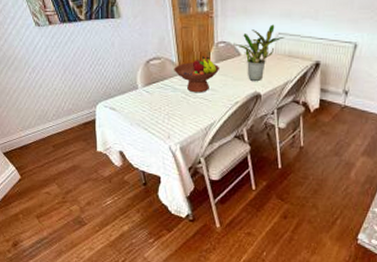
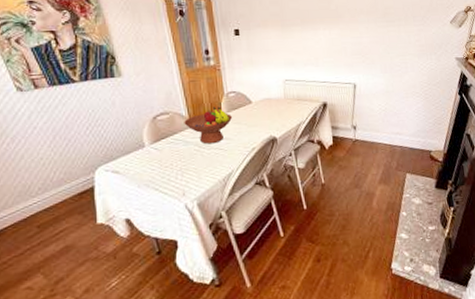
potted plant: present [233,24,285,82] -> none [243,72,292,127]

